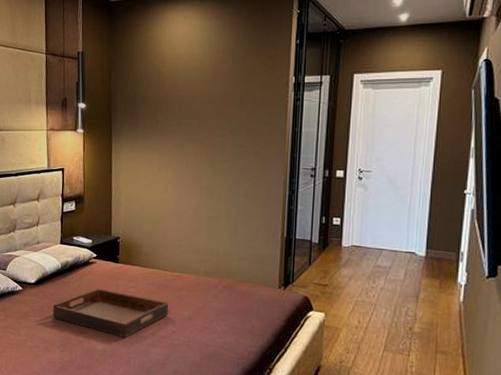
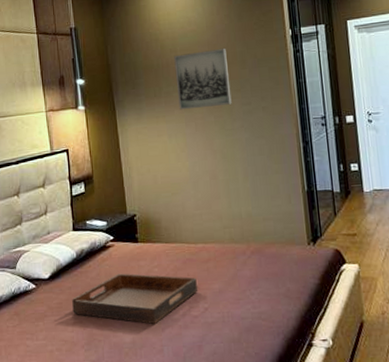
wall art: none [173,89,226,145] -> present [174,49,232,110]

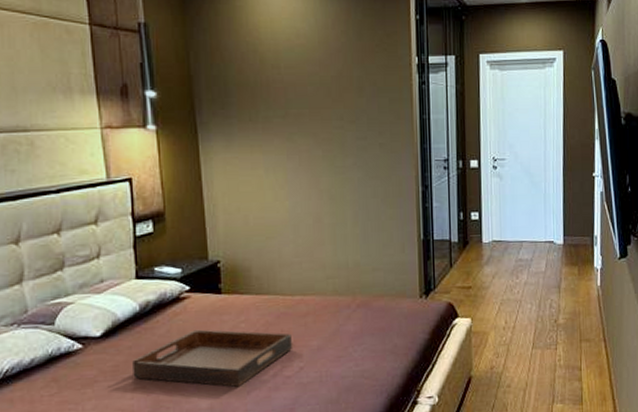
wall art: present [174,49,232,110] -> none [276,71,344,140]

